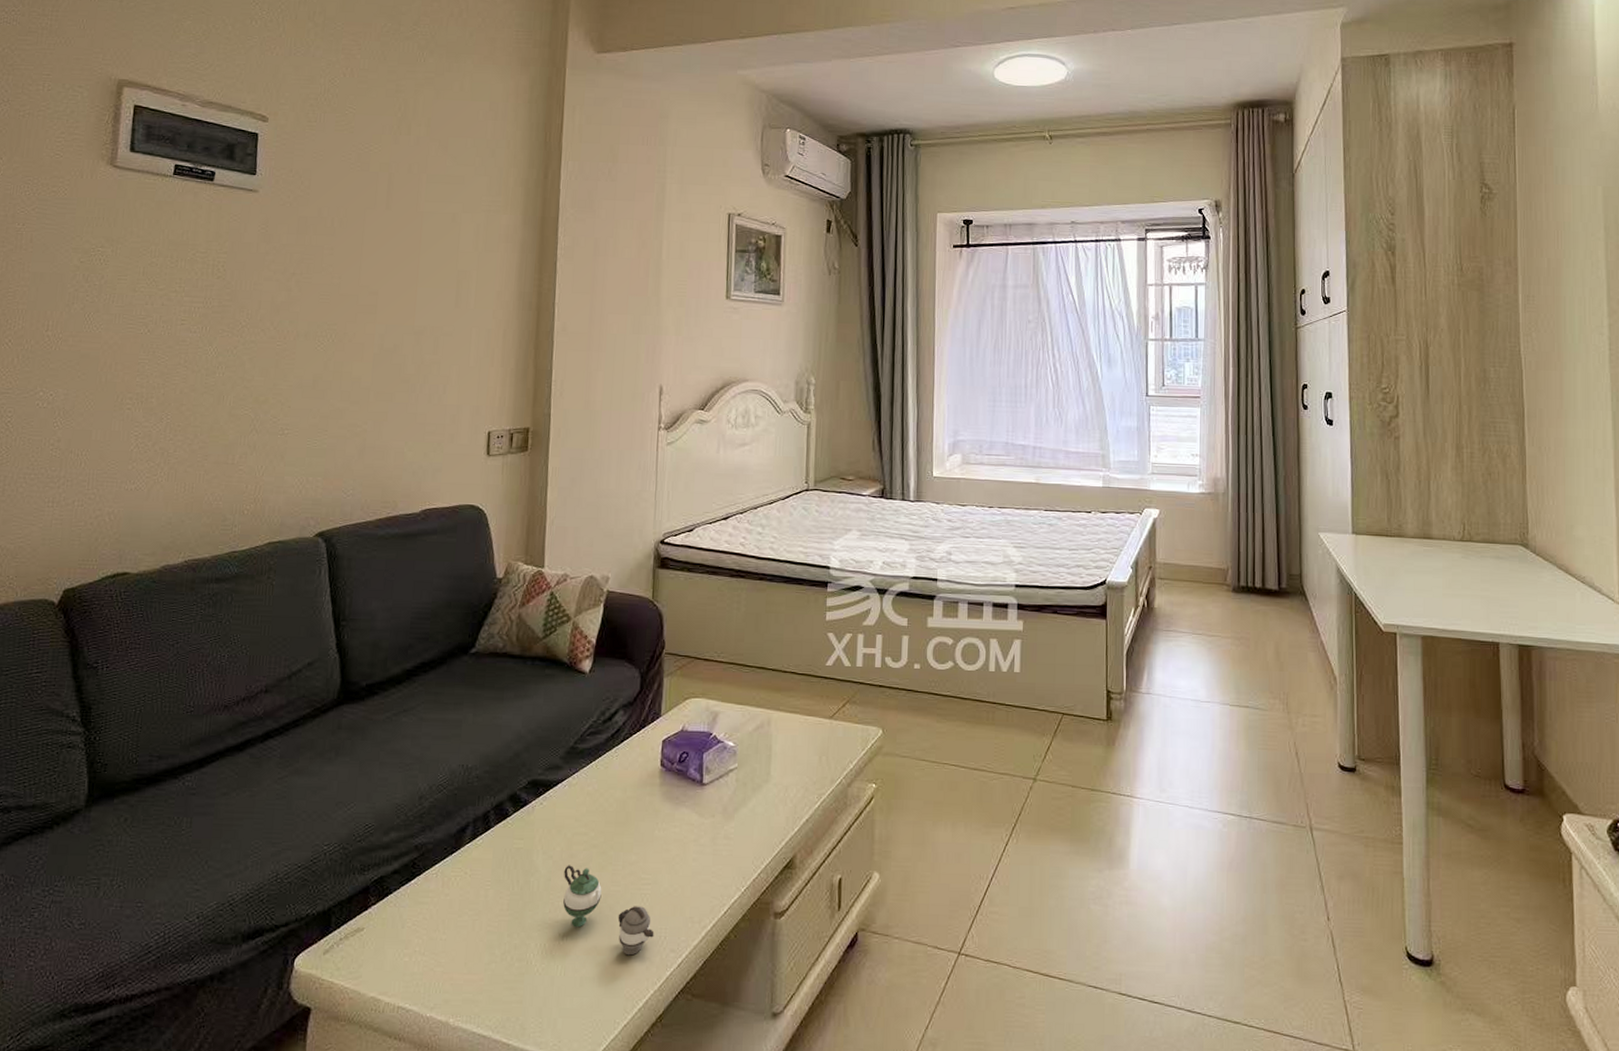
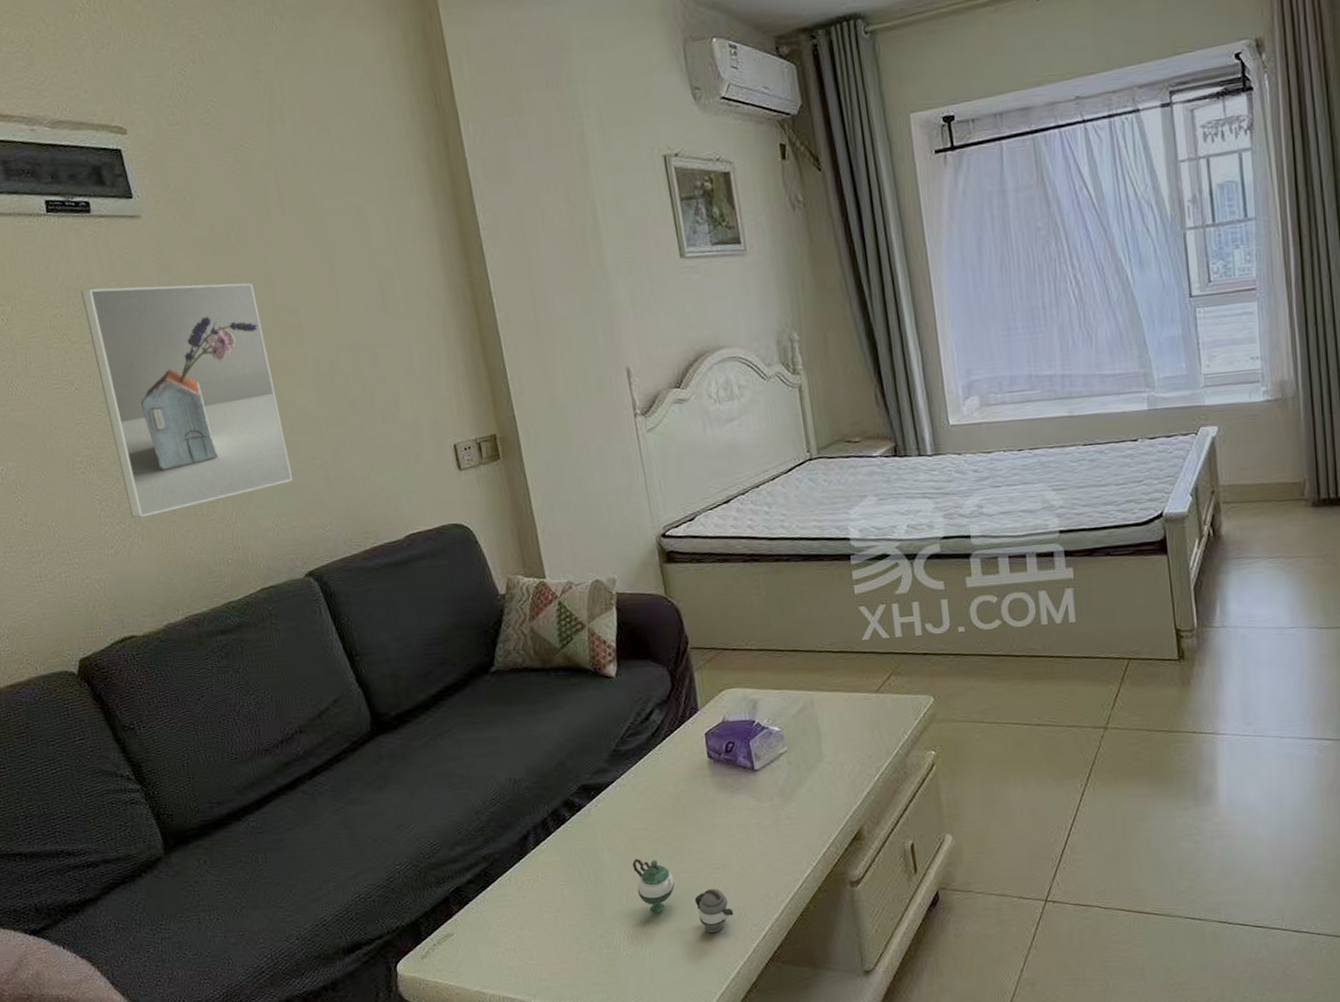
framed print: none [163,245,342,459] -> present [80,283,293,519]

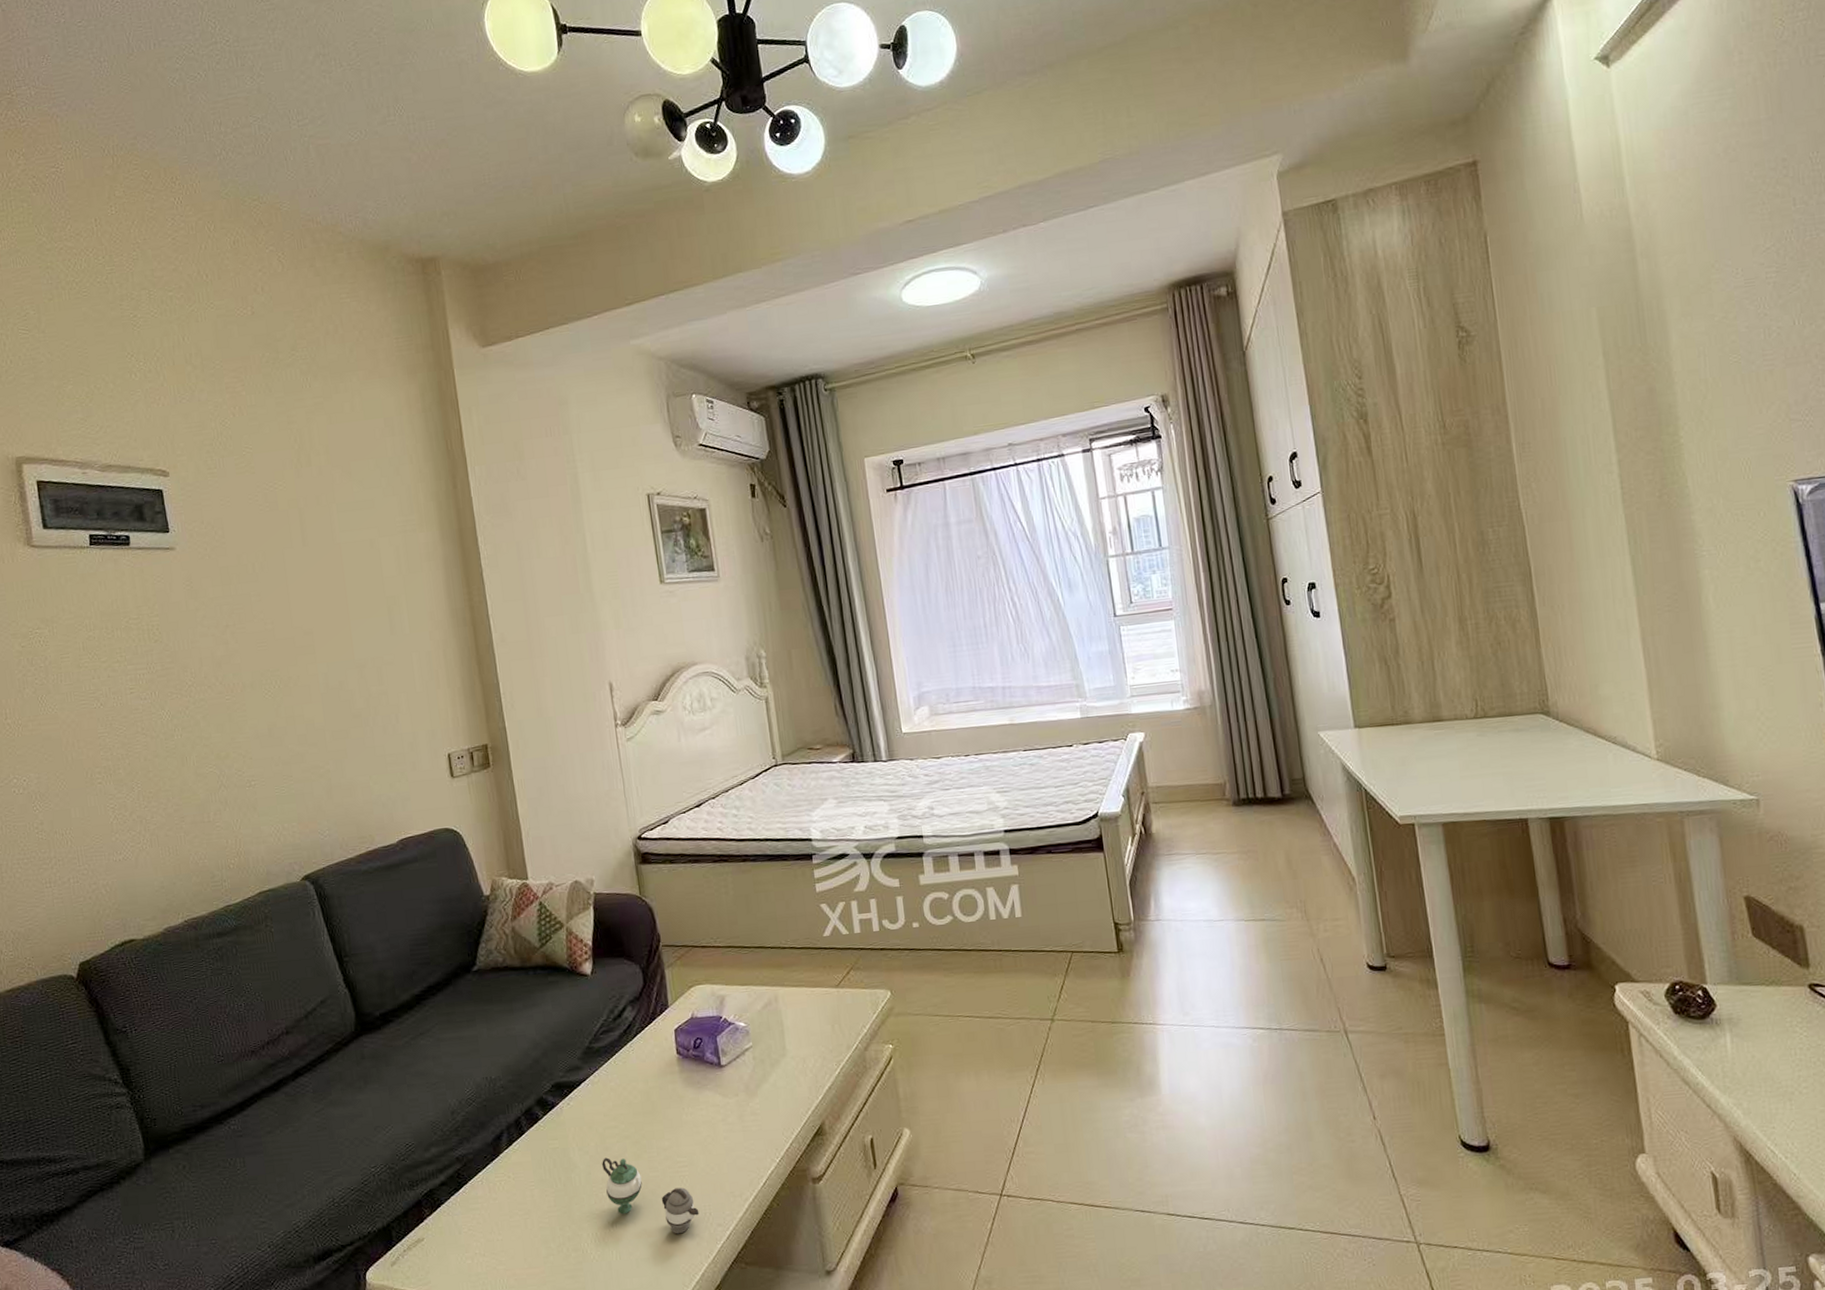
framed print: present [80,283,293,519] -> none [114,607,296,826]

